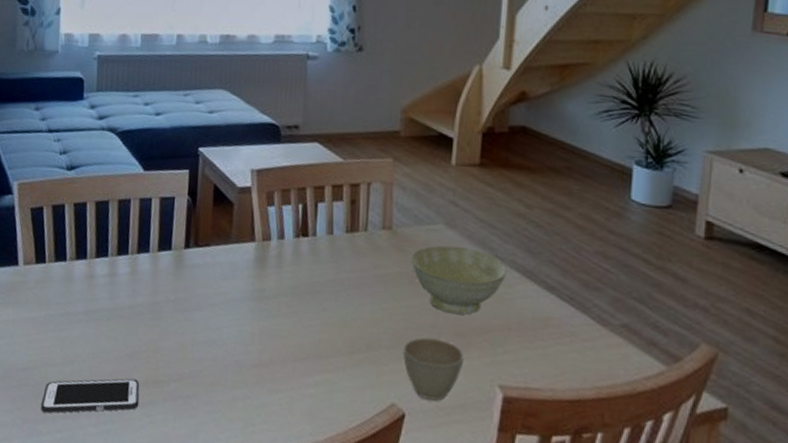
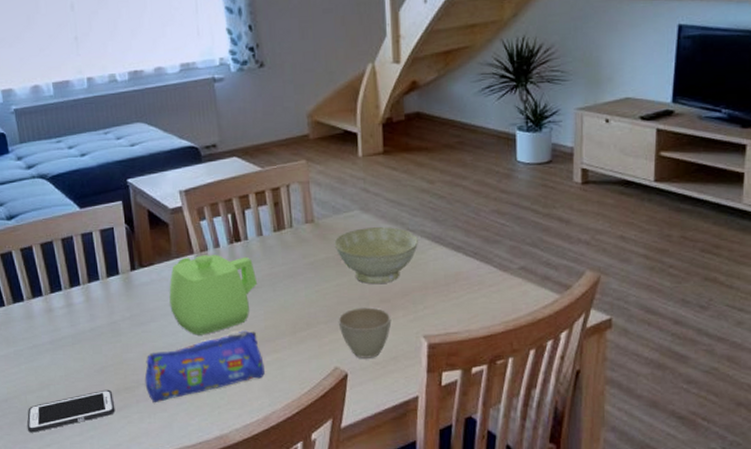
pencil case: none [176,339,312,406] -> present [144,330,265,402]
teapot: none [219,244,320,337] -> present [169,255,258,335]

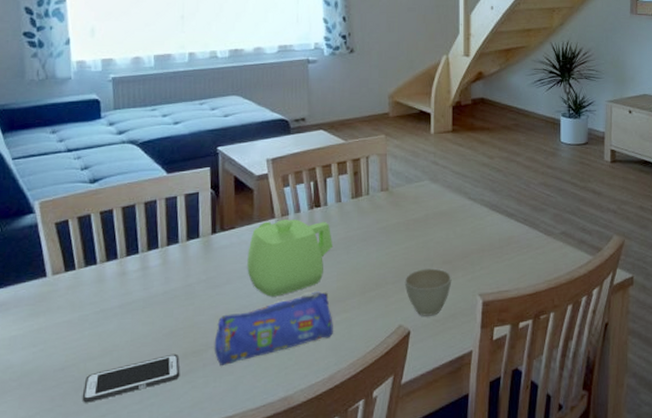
bowl: present [334,226,419,285] -> none [405,195,479,248]

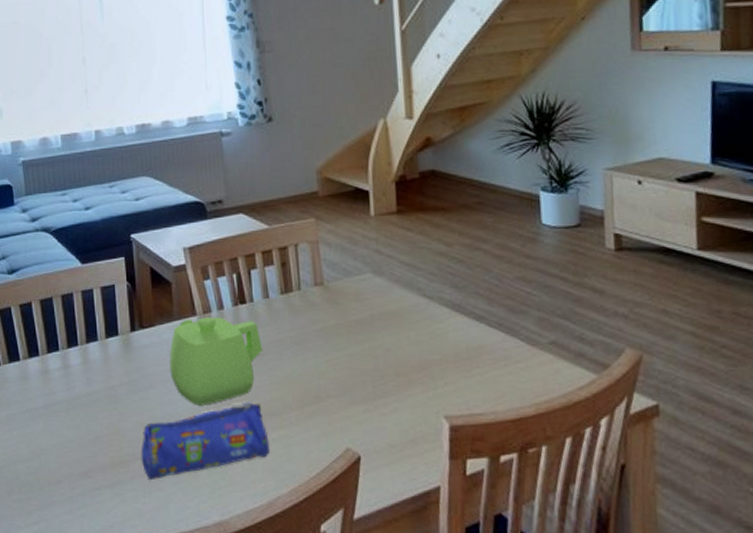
cell phone: present [82,353,180,403] -> none [15,462,108,508]
cup: present [404,268,452,316] -> none [349,381,409,440]

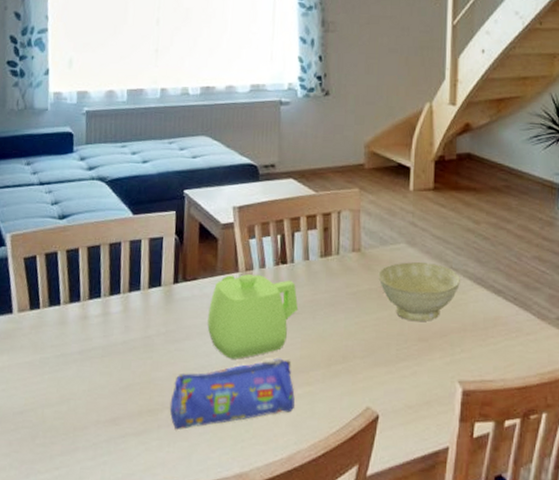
bowl: none [345,291,438,356] -> present [378,261,462,322]

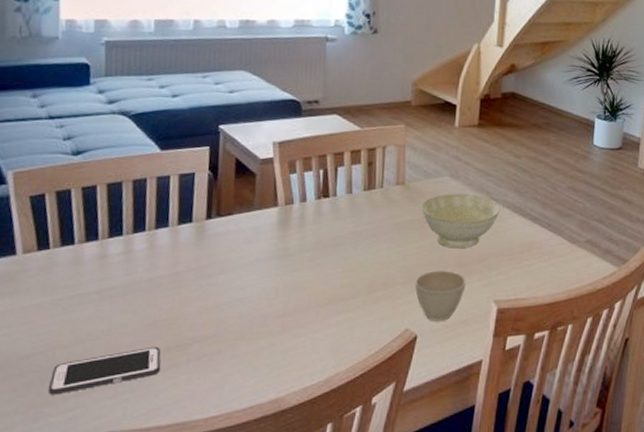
cell phone: none [38,410,135,452] -> present [48,346,161,395]
pencil case: present [169,358,295,429] -> none [200,288,334,362]
teapot: present [207,274,299,359] -> none [243,208,340,291]
cup: none [374,344,428,401] -> present [415,270,467,321]

